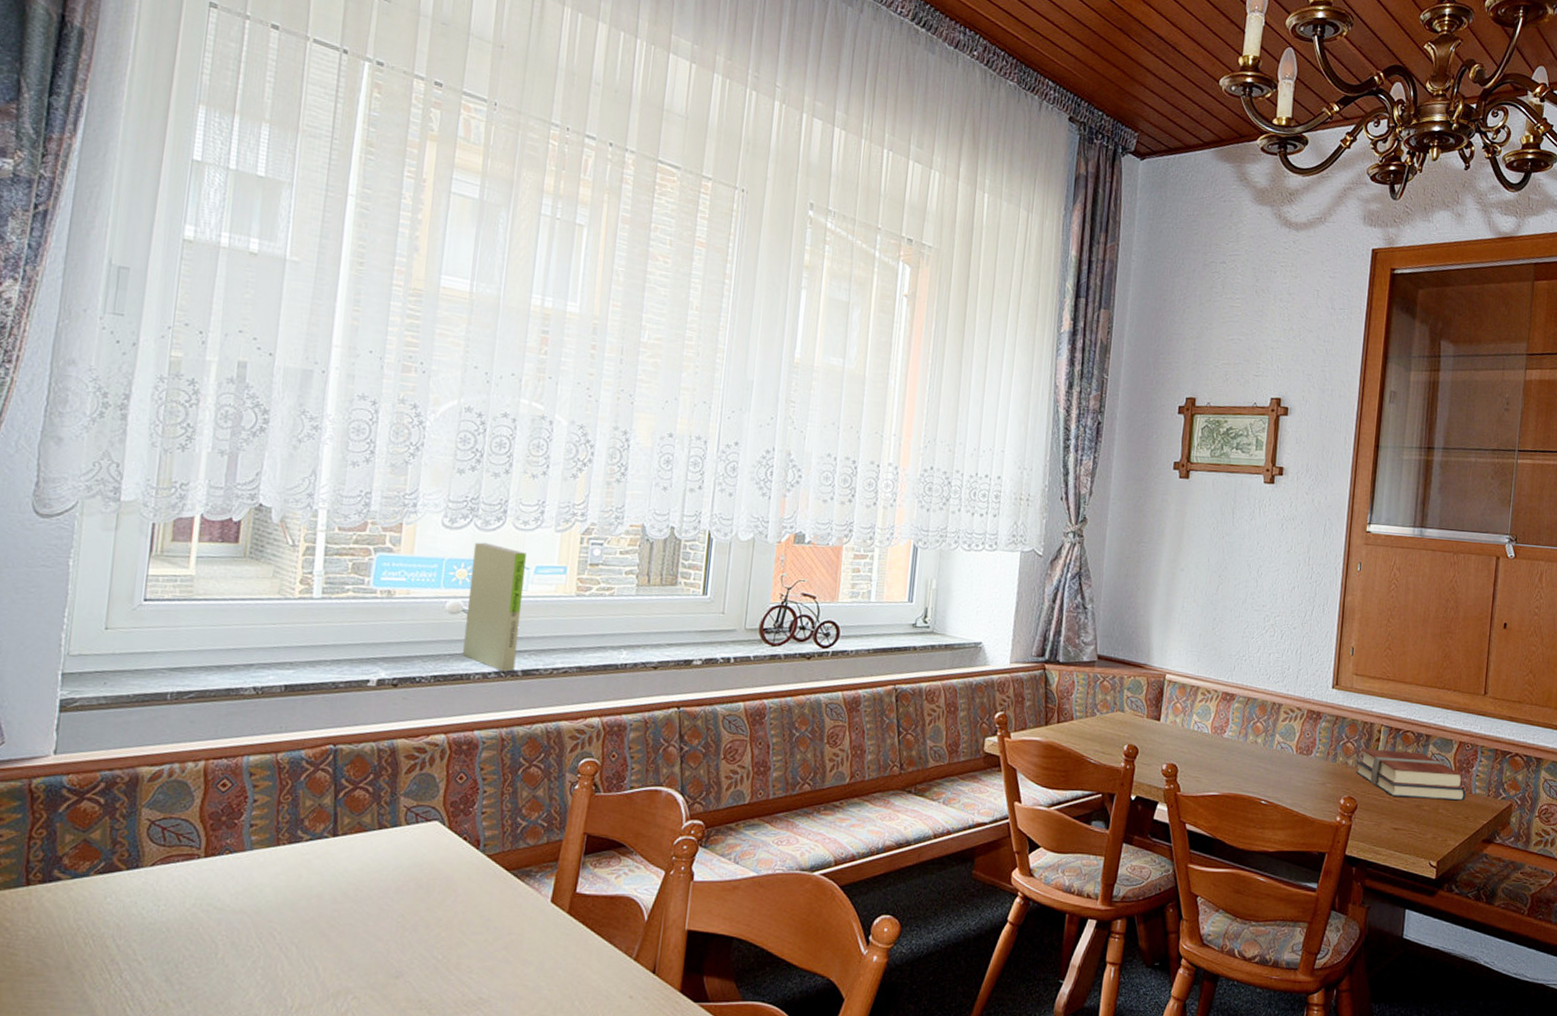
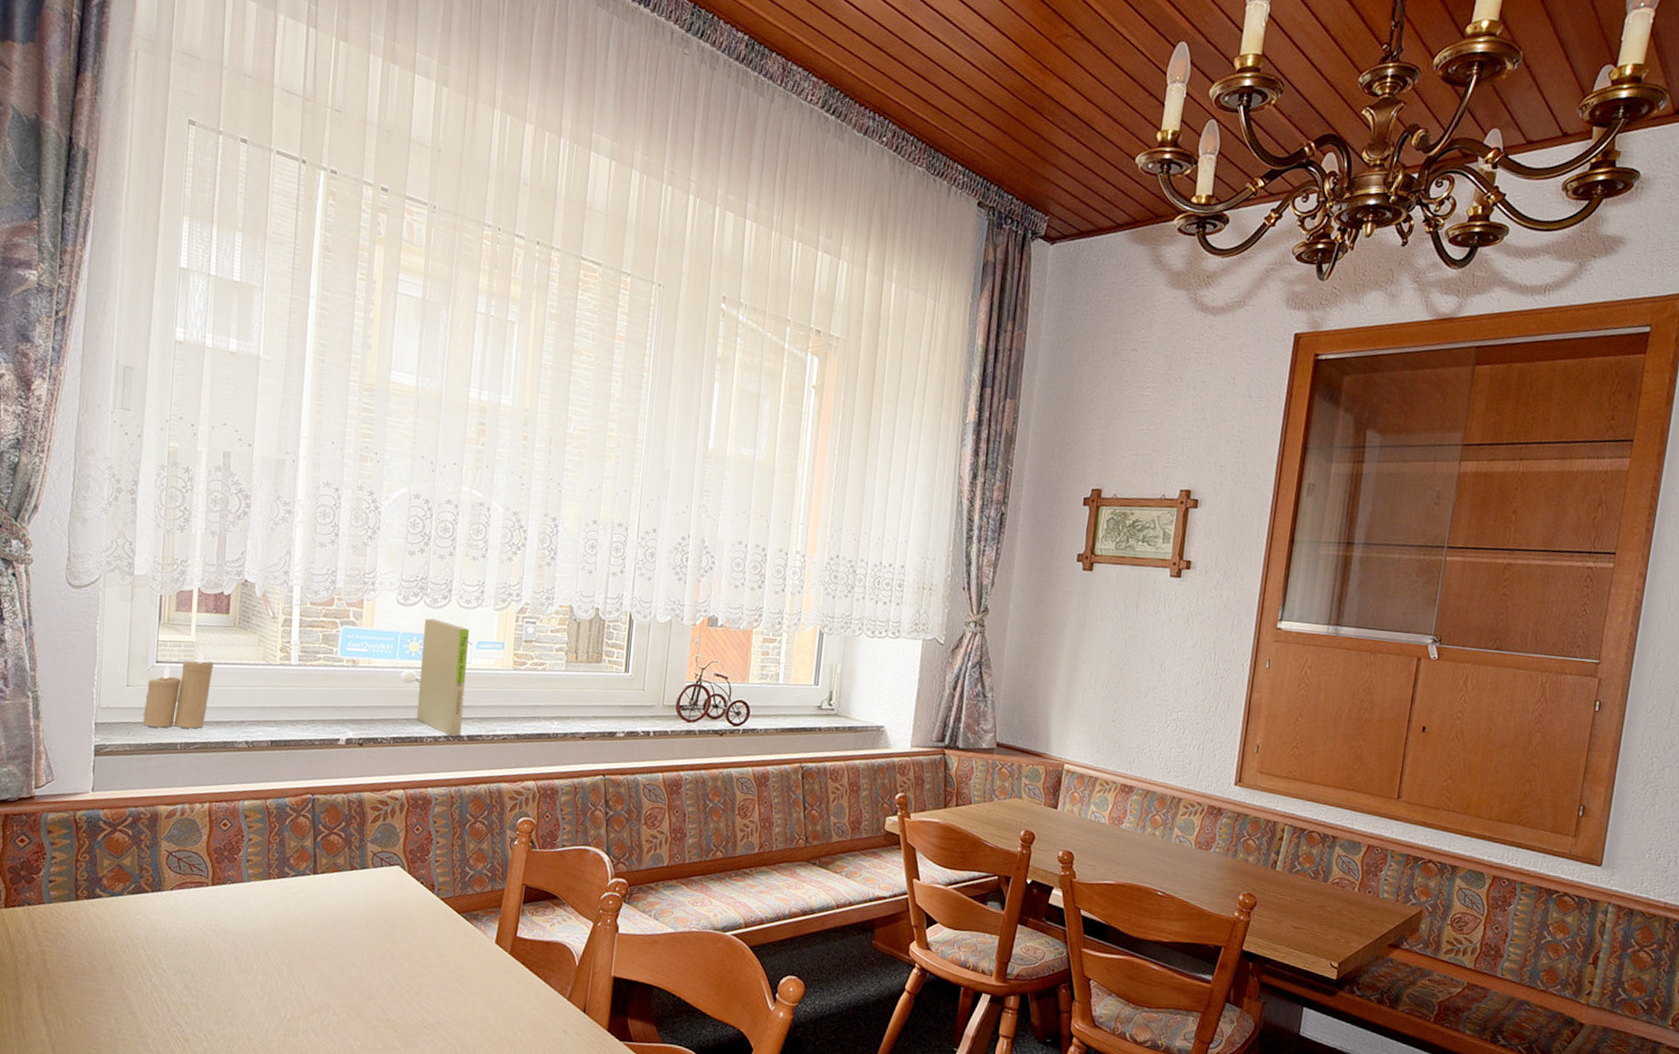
candle: none [123,586,217,676] -> present [142,651,213,729]
books: present [1356,749,1466,801] -> none [1257,847,1373,905]

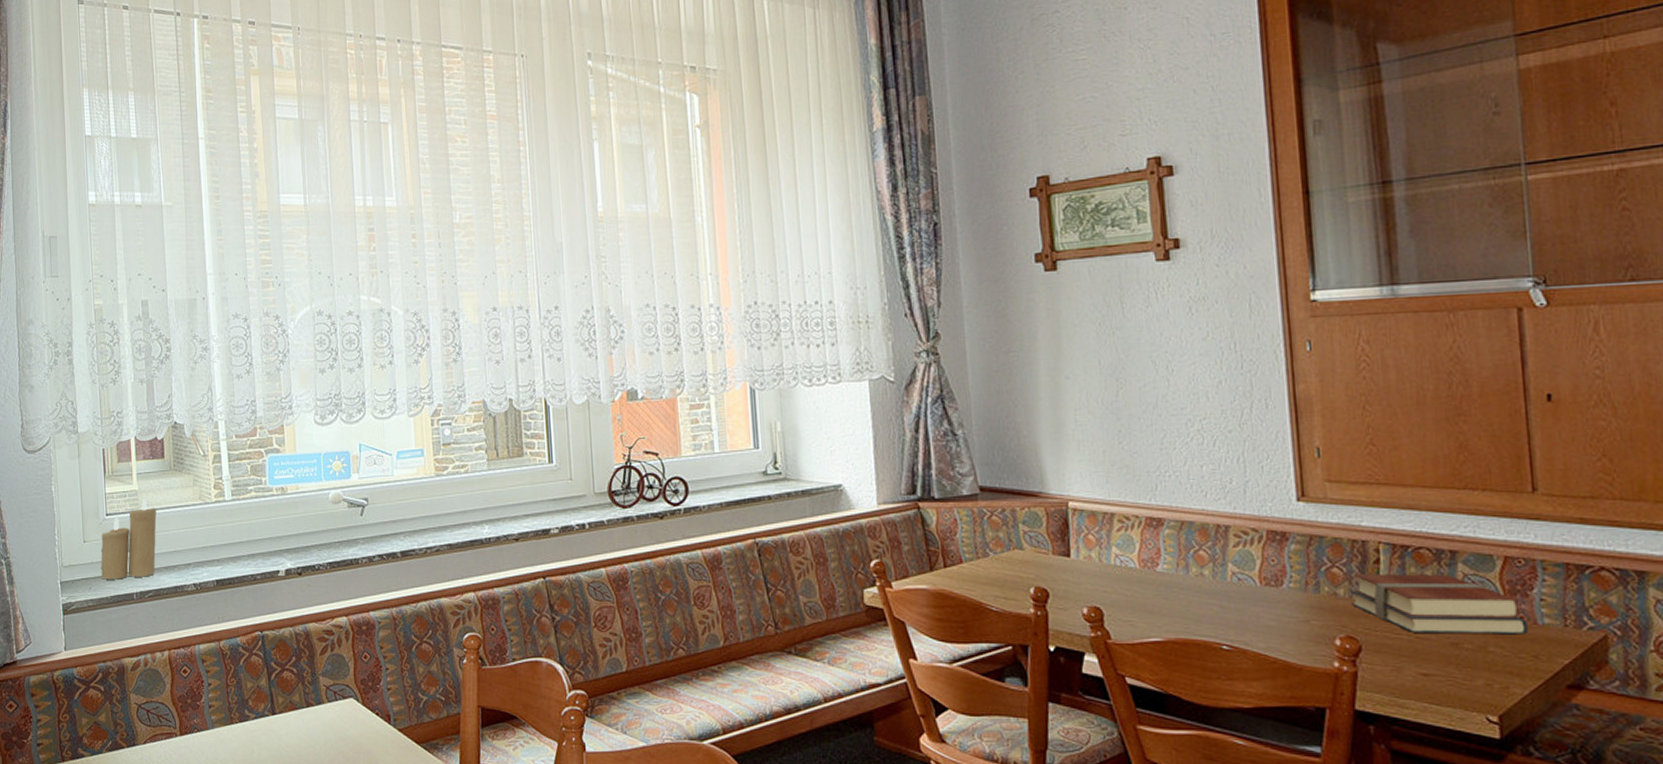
book: present [417,618,469,737] -> none [343,434,394,554]
books: none [1257,847,1373,905] -> present [1351,574,1528,635]

